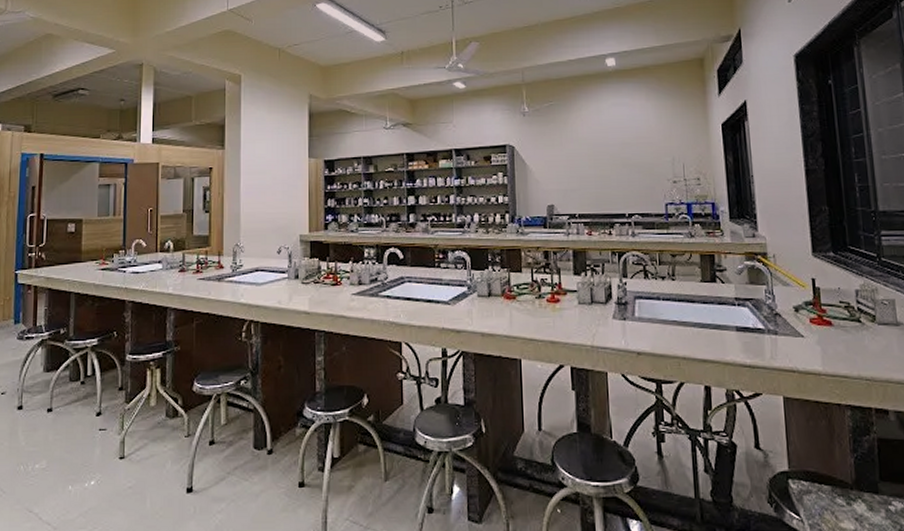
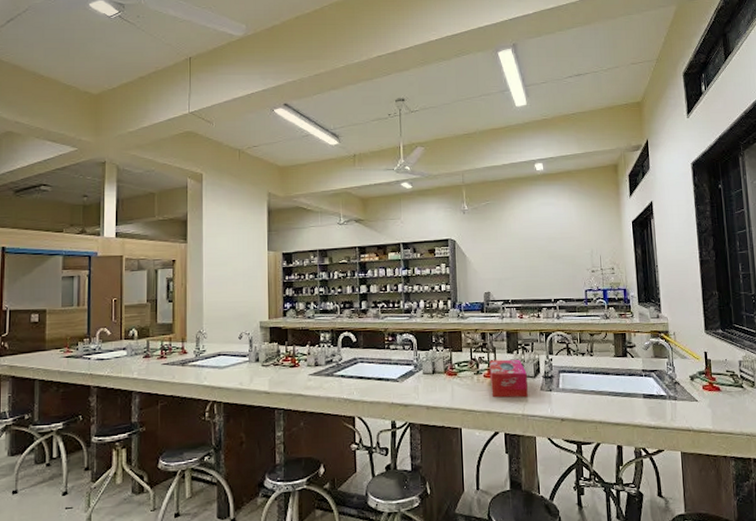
tissue box: none [553,282,598,327] -> present [489,359,528,398]

